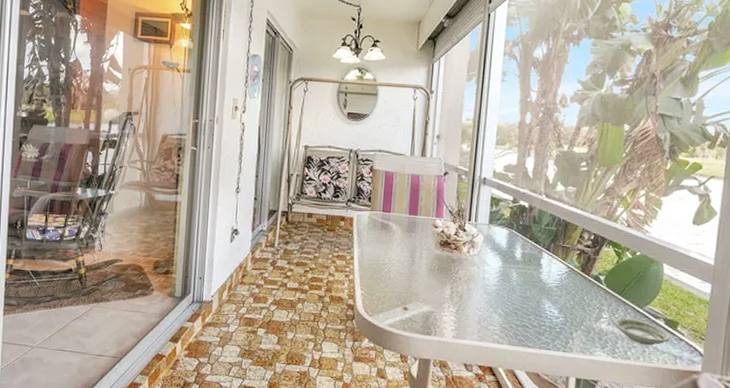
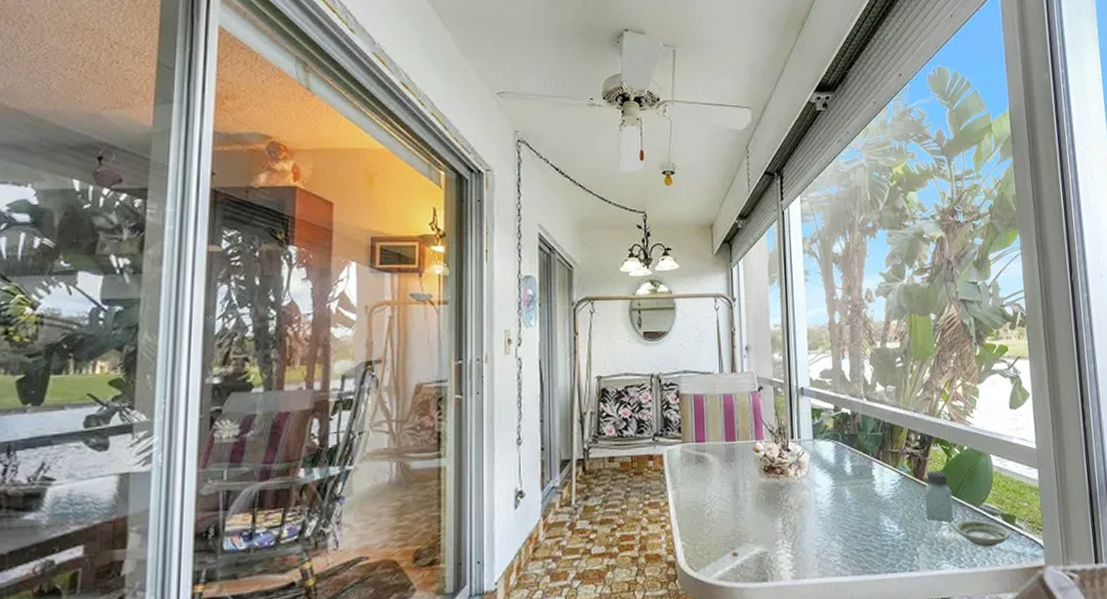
saltshaker: none [587,269,617,317] -> present [924,471,953,522]

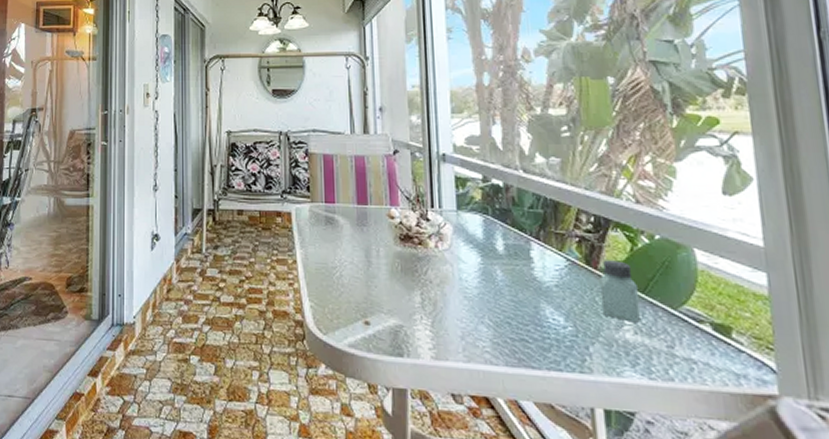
saucer: present [954,520,1011,547] -> none [641,323,725,361]

